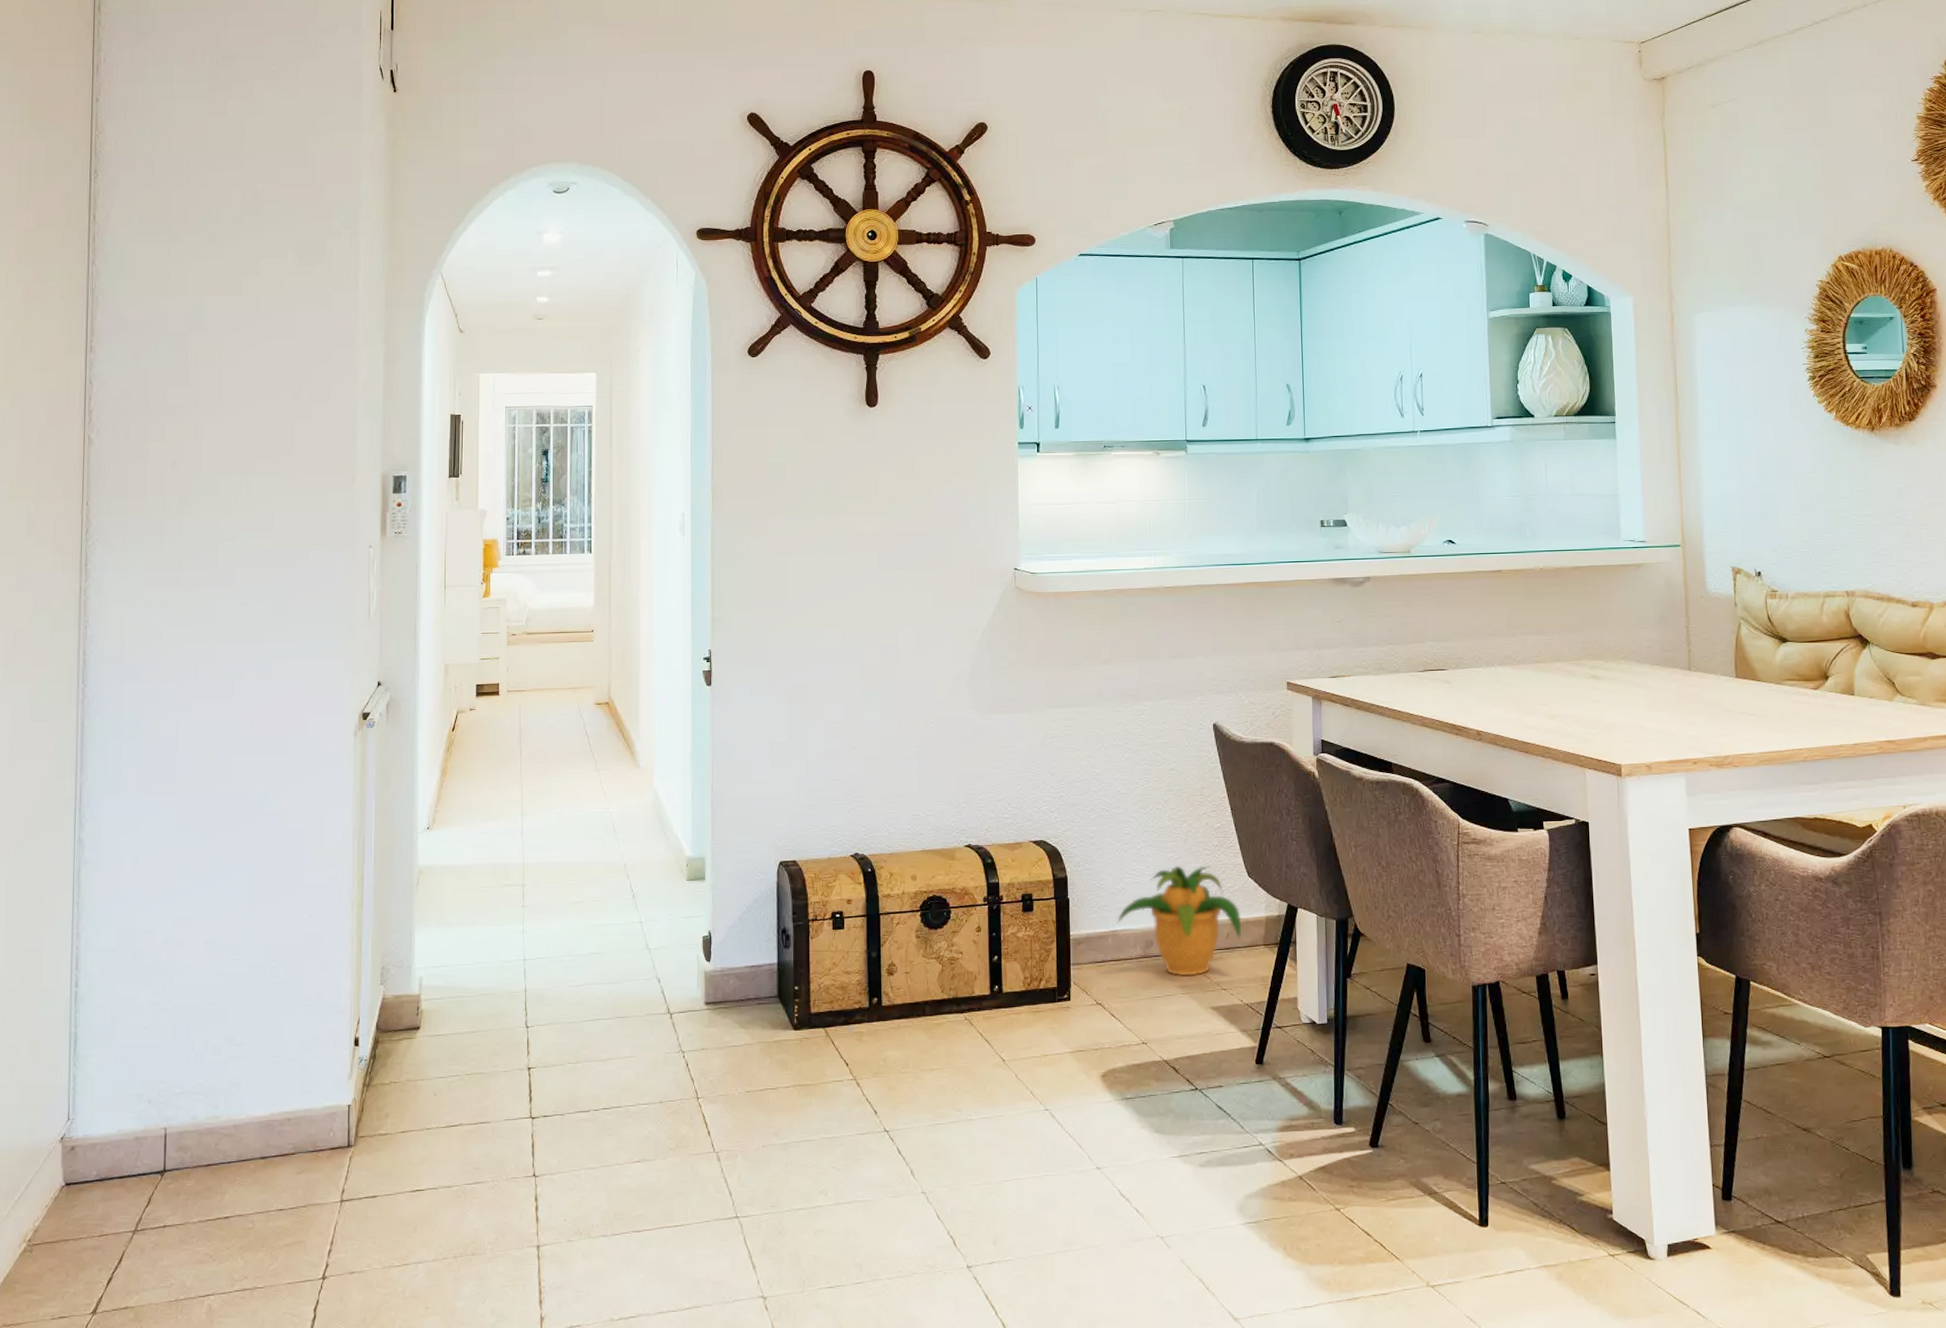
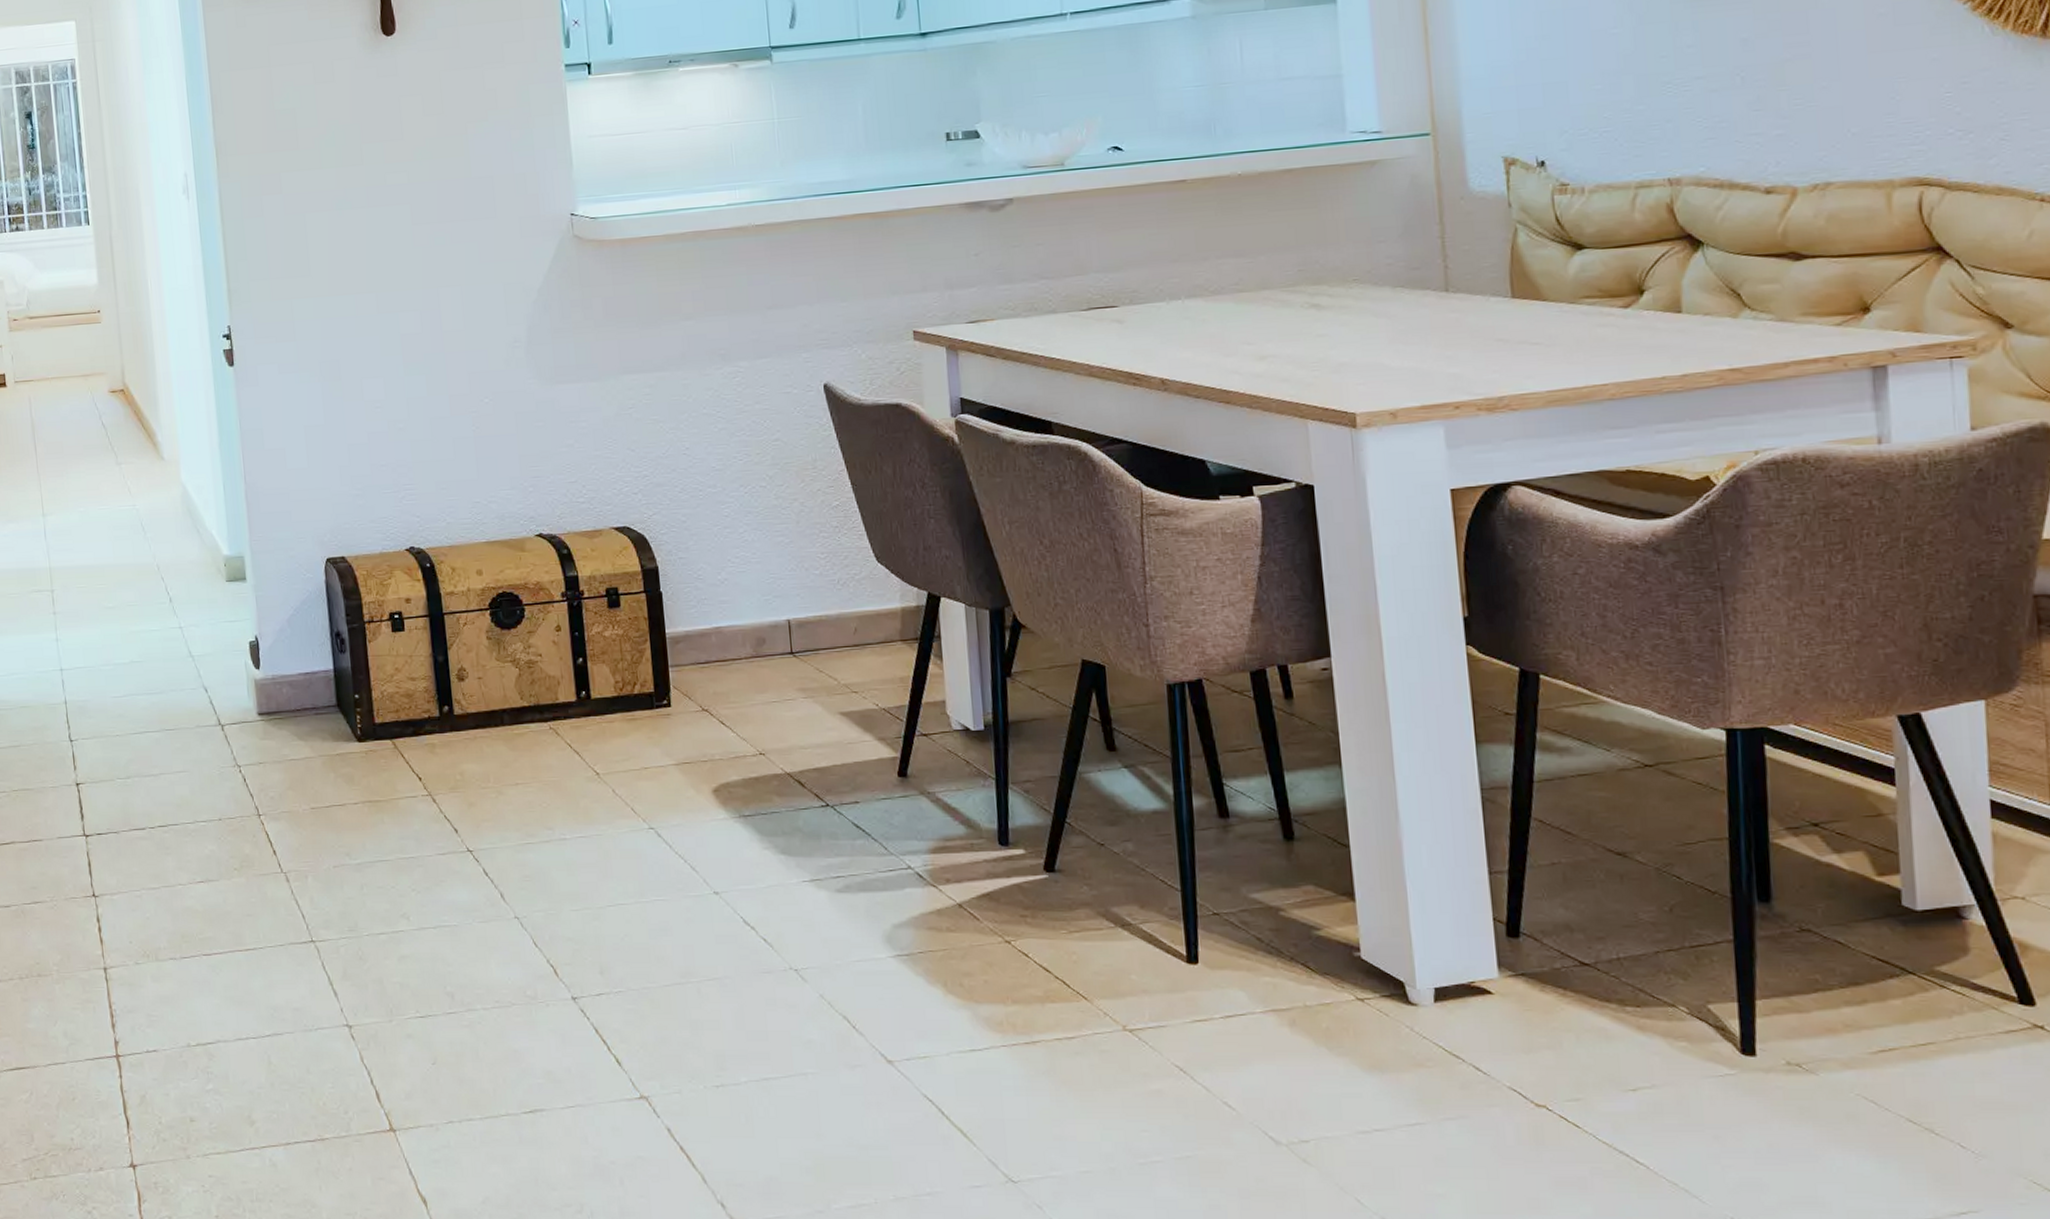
potted plant: present [1117,865,1242,977] -> none [720,550,873,678]

